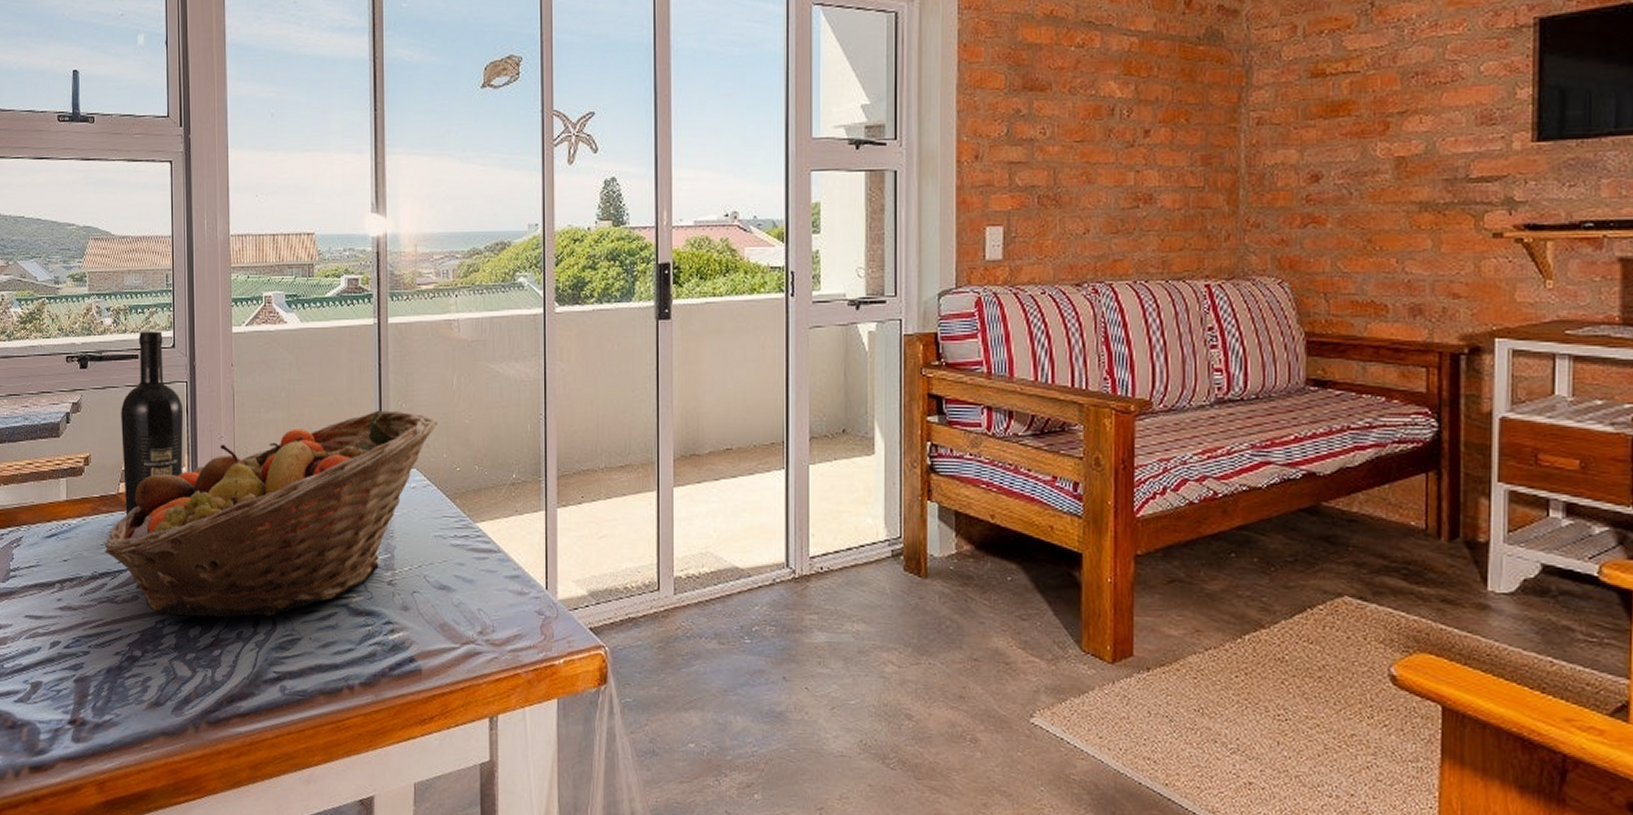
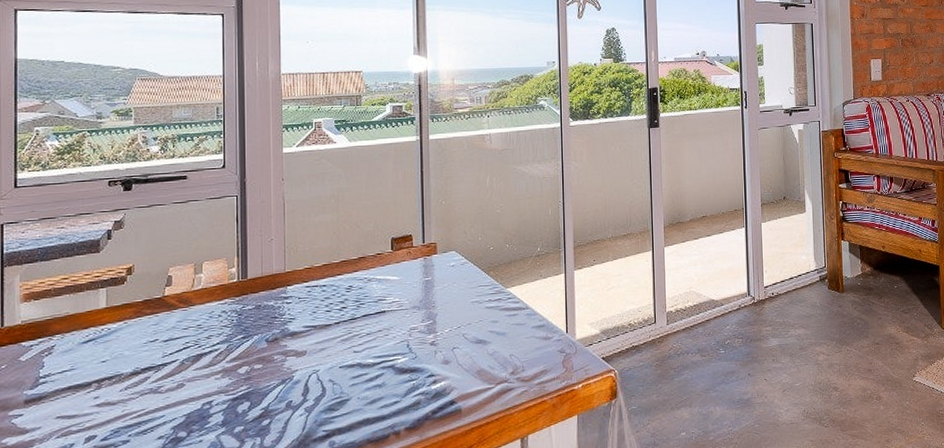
fruit basket: present [104,410,438,618] -> none [147,206,474,396]
wine bottle: present [121,331,184,516] -> none [168,155,234,315]

